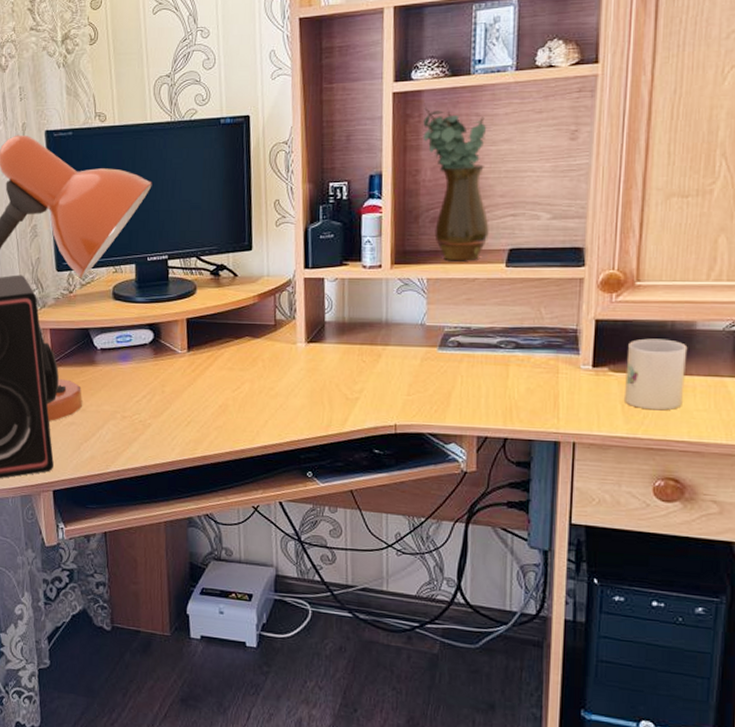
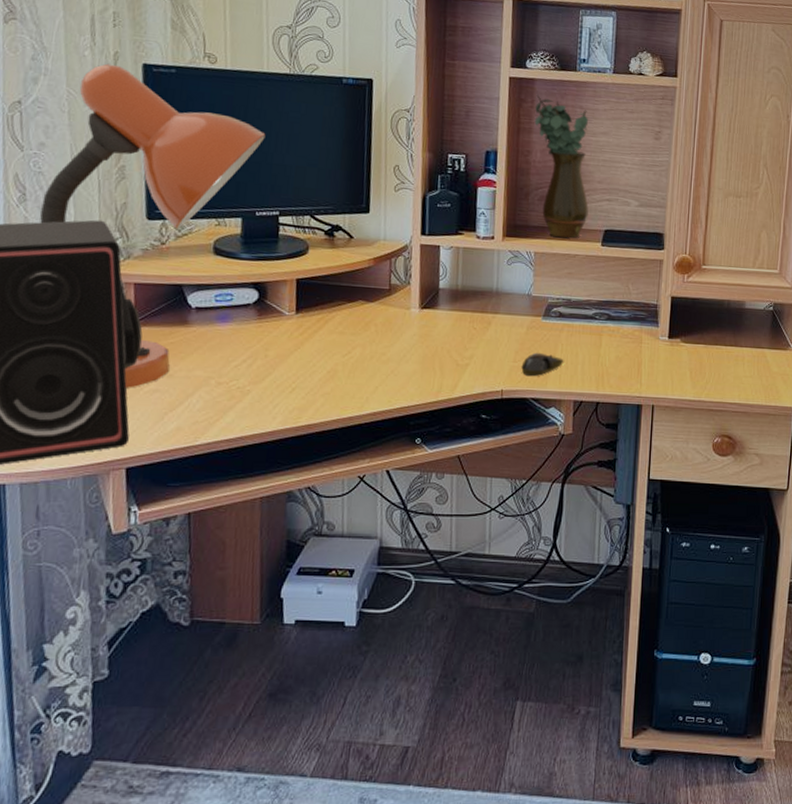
computer mouse: none [416,385,465,410] -> present [521,352,564,376]
mug: present [623,338,688,411] -> none [691,314,739,377]

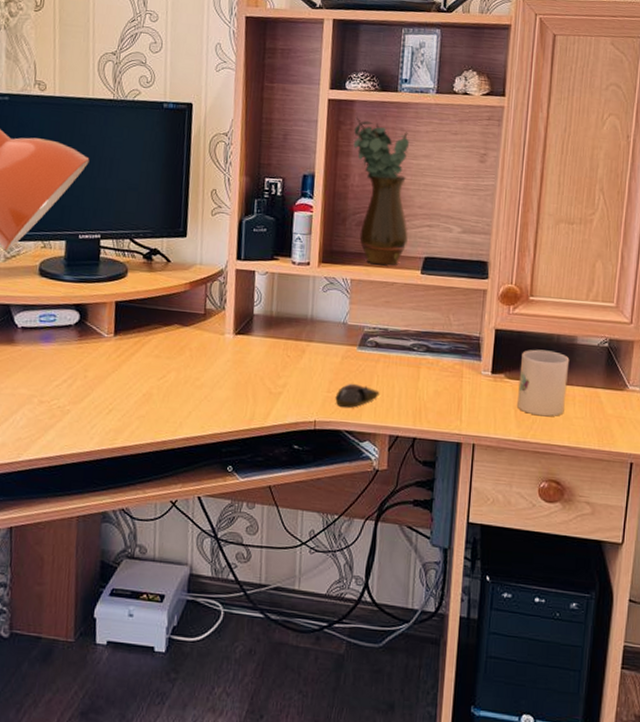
mug: none [691,314,739,377] -> present [516,349,570,417]

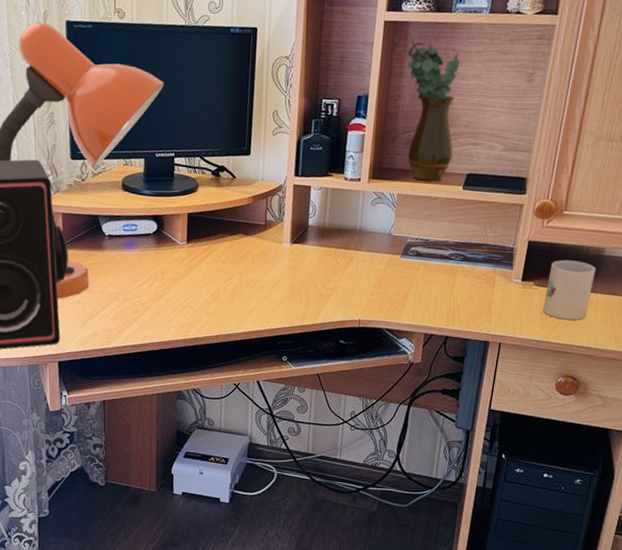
computer mouse: present [335,383,380,408] -> none [378,287,418,309]

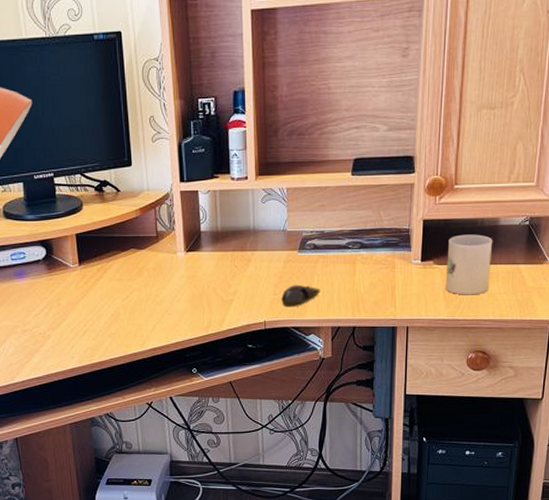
computer mouse: none [378,287,418,309] -> present [281,284,321,306]
vase: present [406,37,461,181] -> none [279,24,337,170]

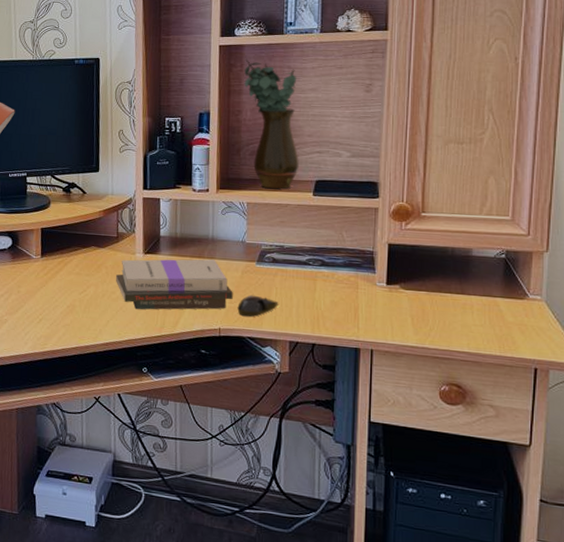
books: none [158,251,276,311] -> present [115,259,233,310]
vase: none [279,24,337,170] -> present [244,58,299,189]
mug: present [445,234,493,295] -> none [413,261,466,325]

